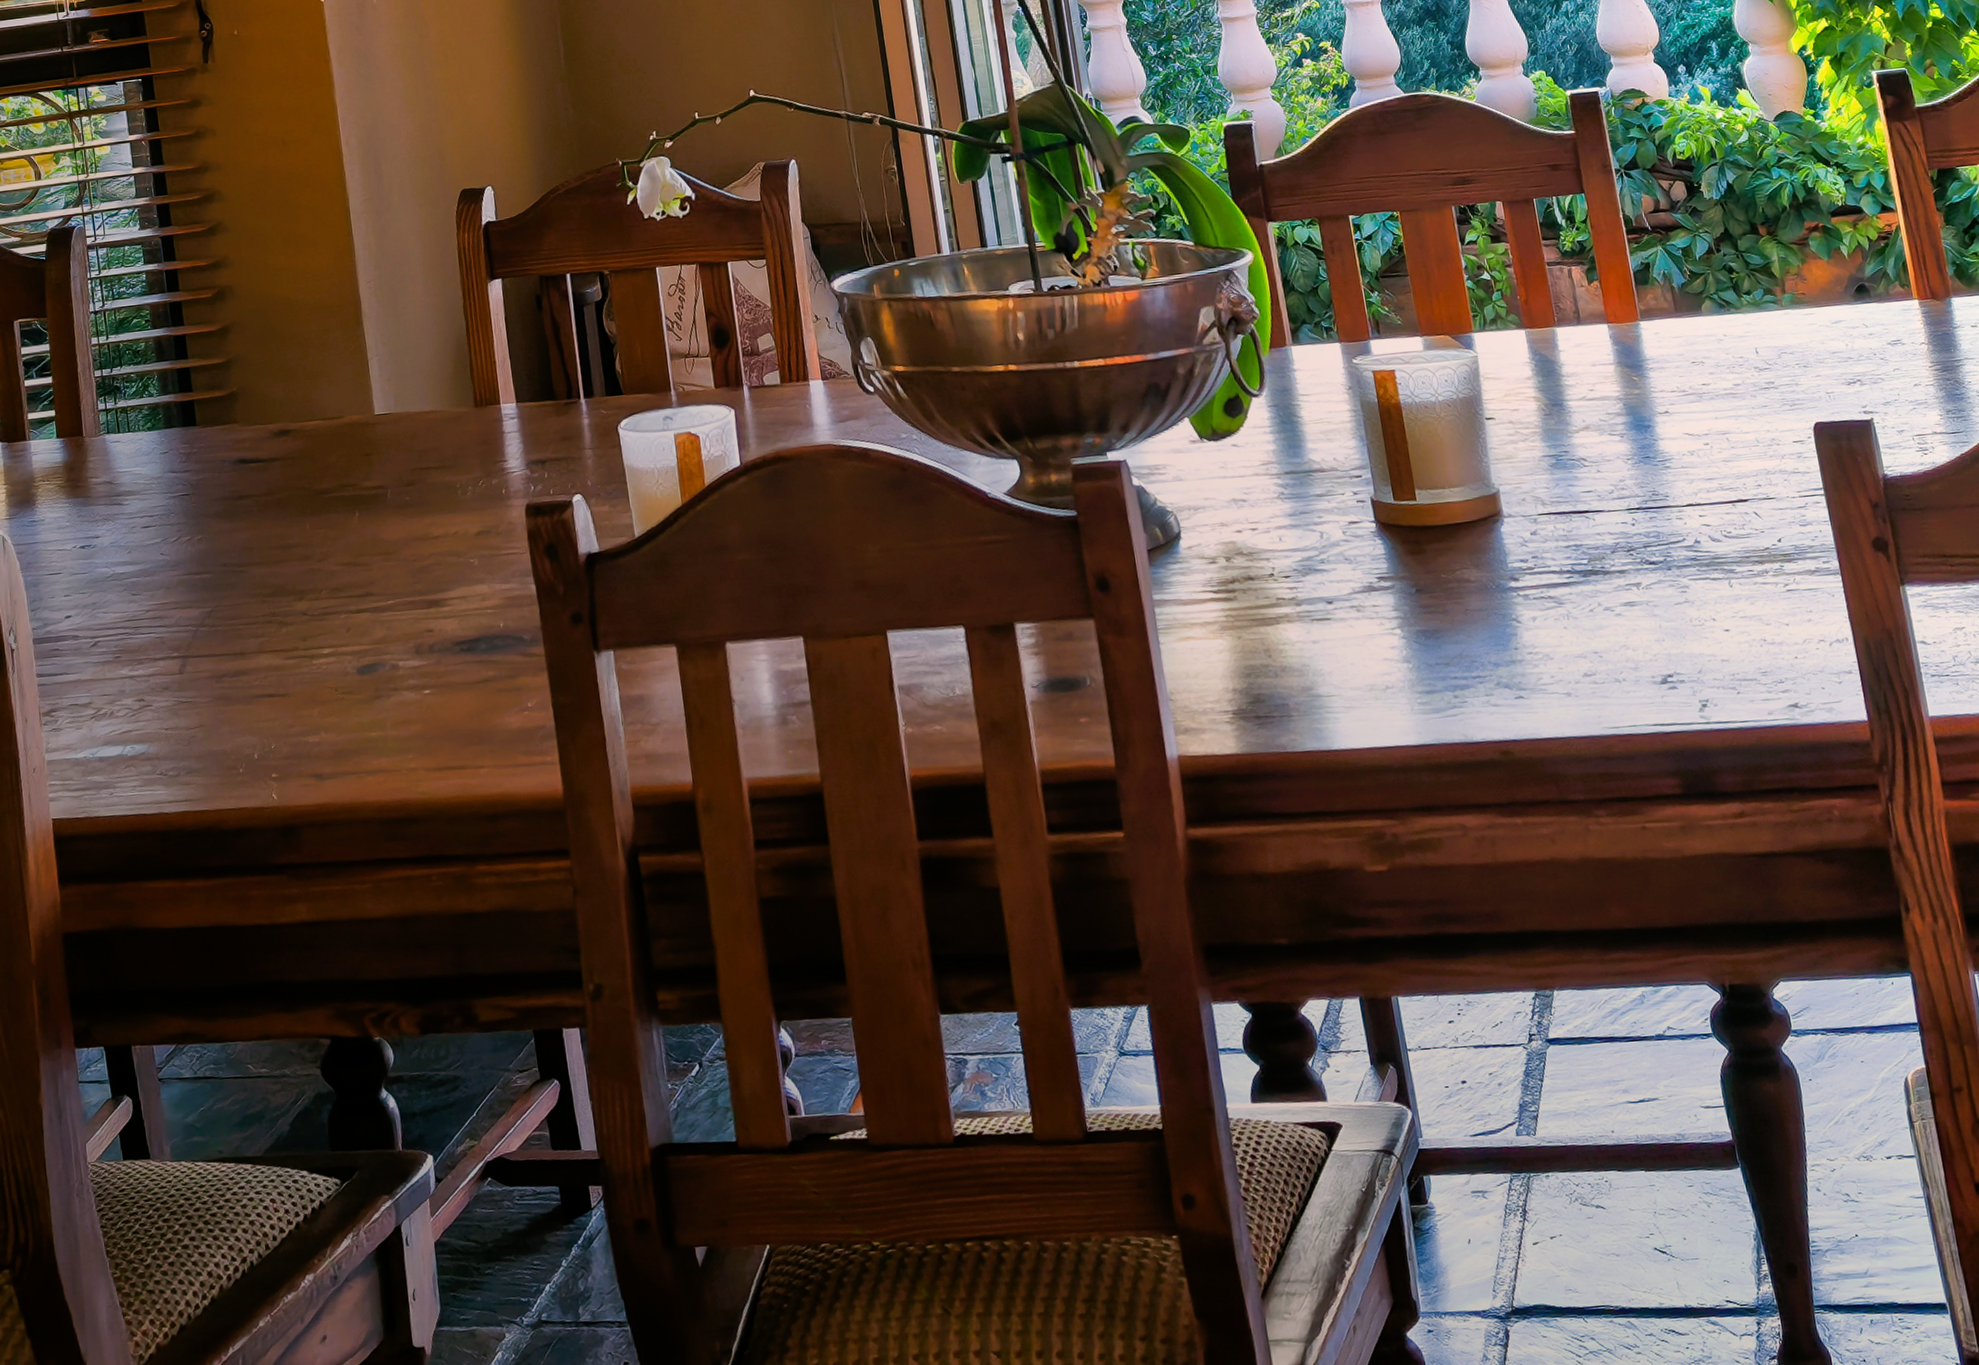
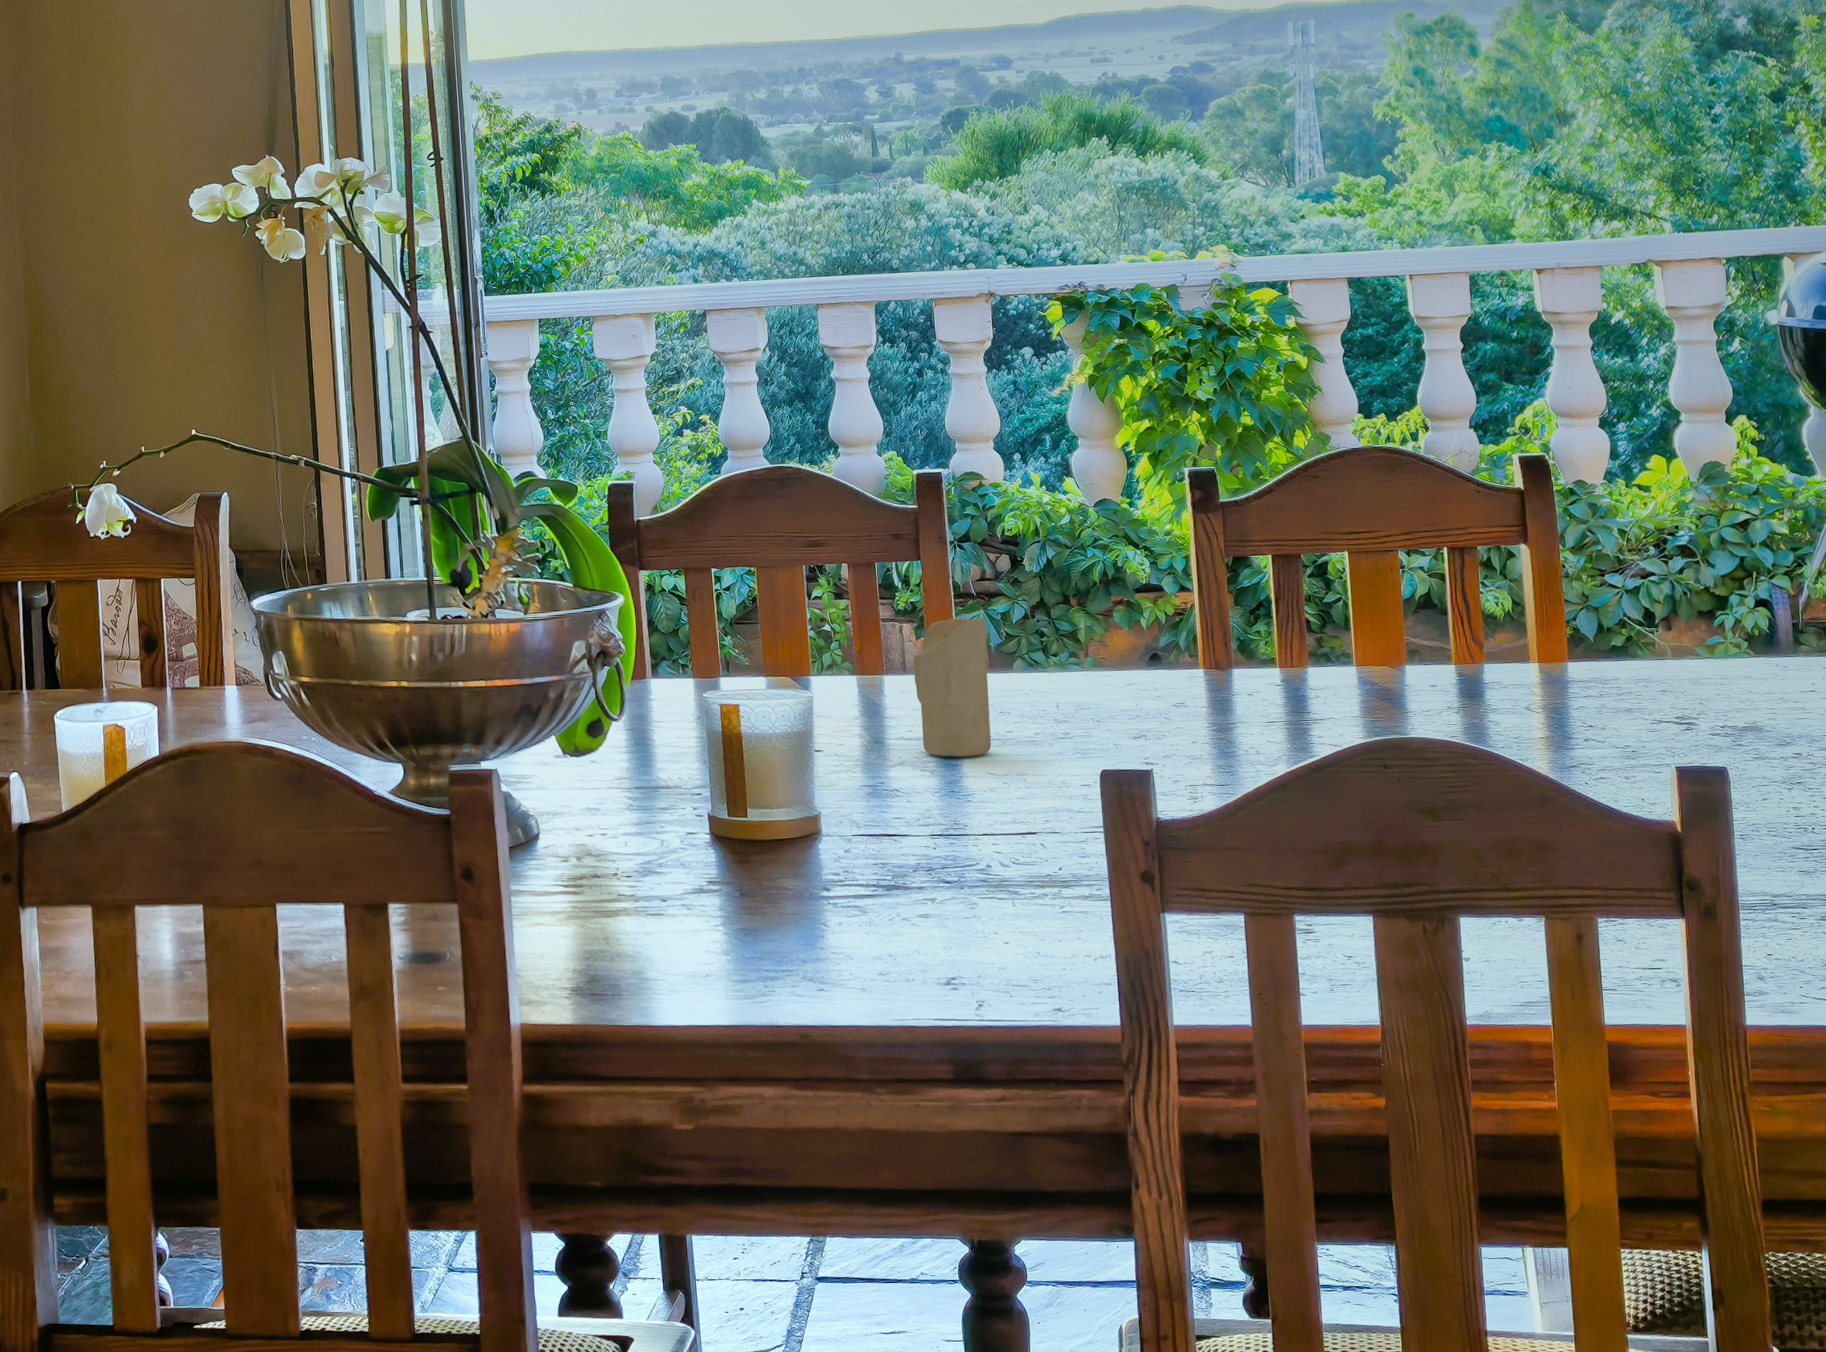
candle: none [1586,254,1687,418] -> present [912,617,992,757]

